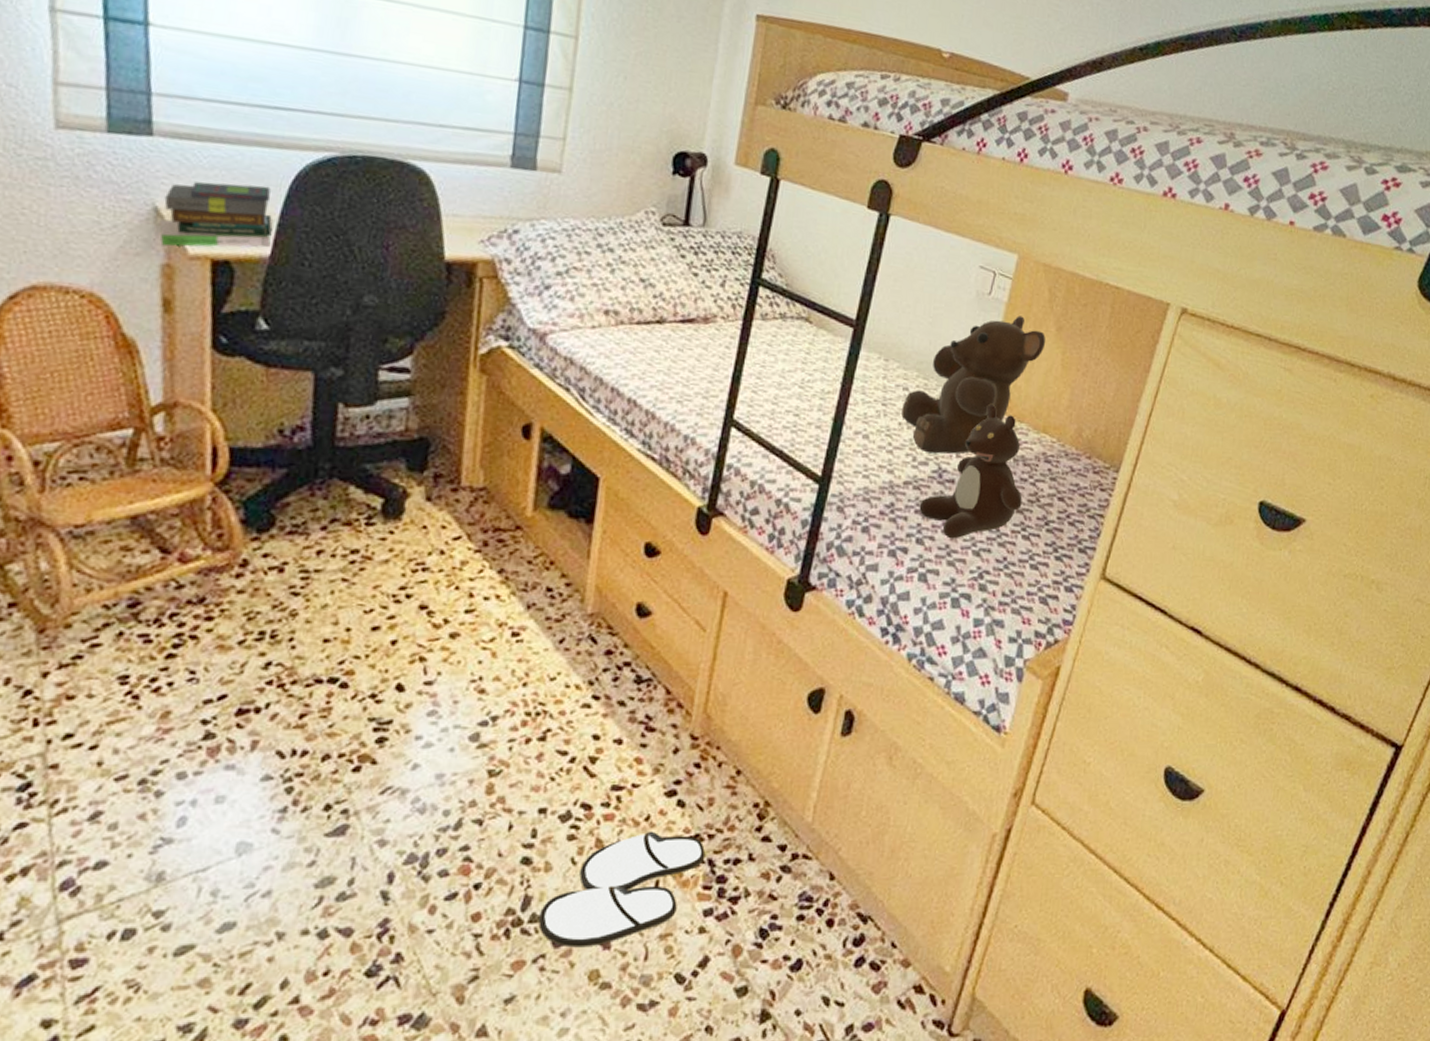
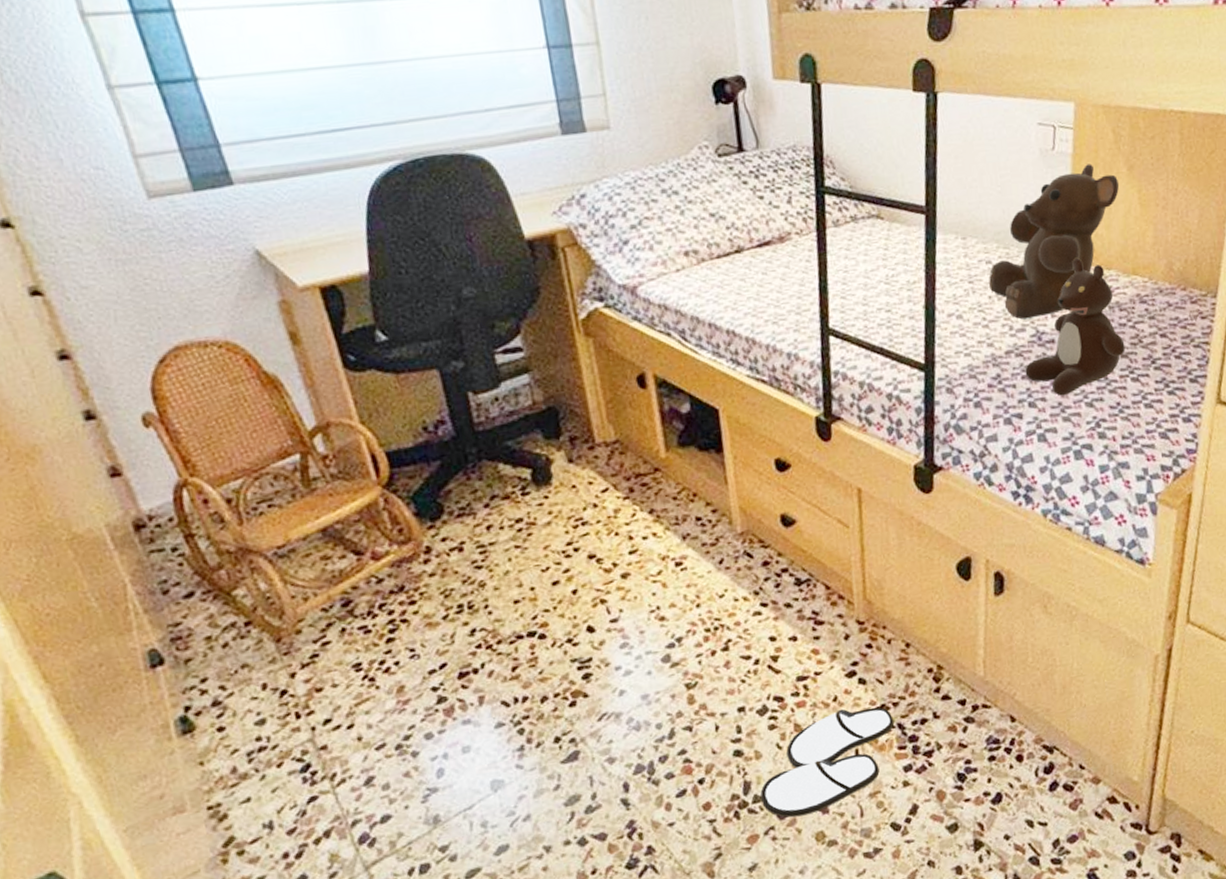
books: present [159,182,273,248] -> none [261,207,367,285]

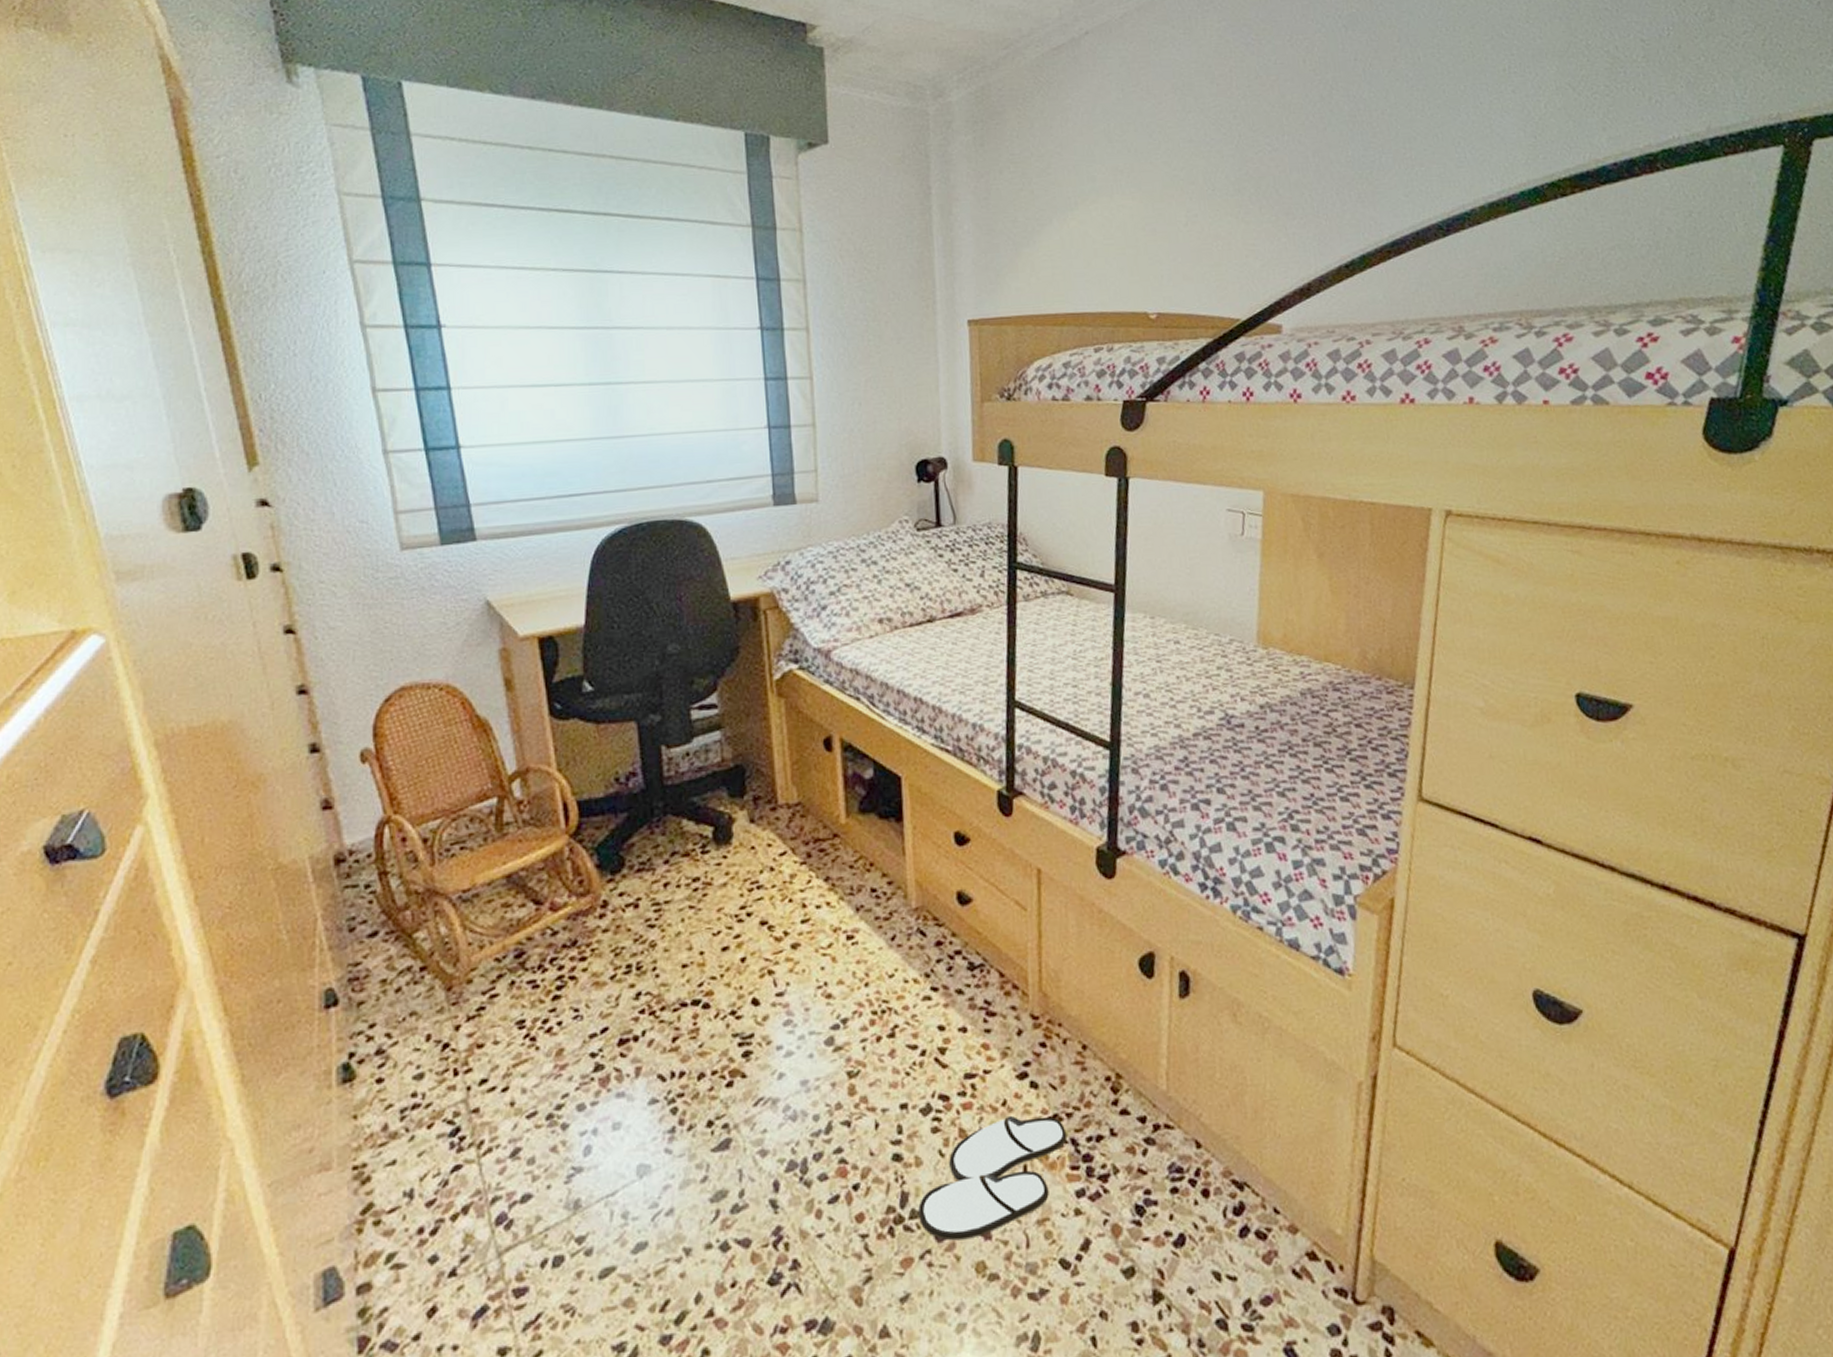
teddy bear: present [989,164,1120,320] -> none [1177,550,1310,702]
stuffed animal: present [1025,257,1125,397] -> none [1213,641,1319,784]

